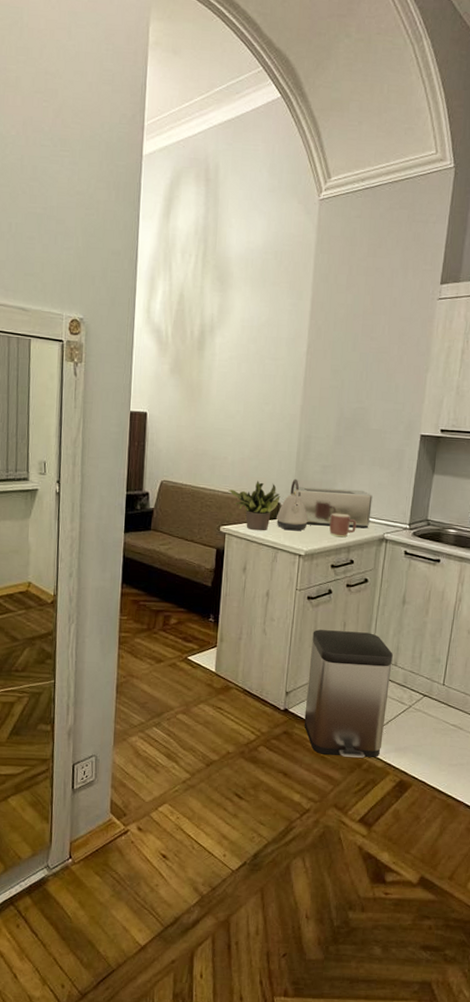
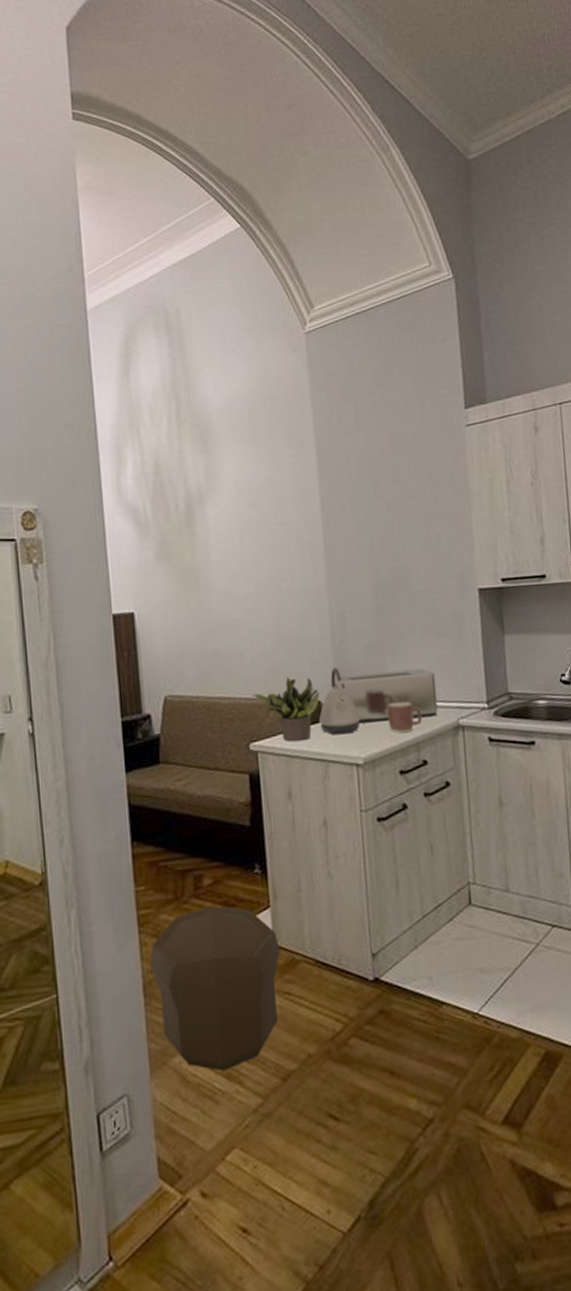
pouf: none [123,639,220,752] -> present [150,906,281,1071]
pedal bin: present [304,629,393,759] -> none [392,852,512,1034]

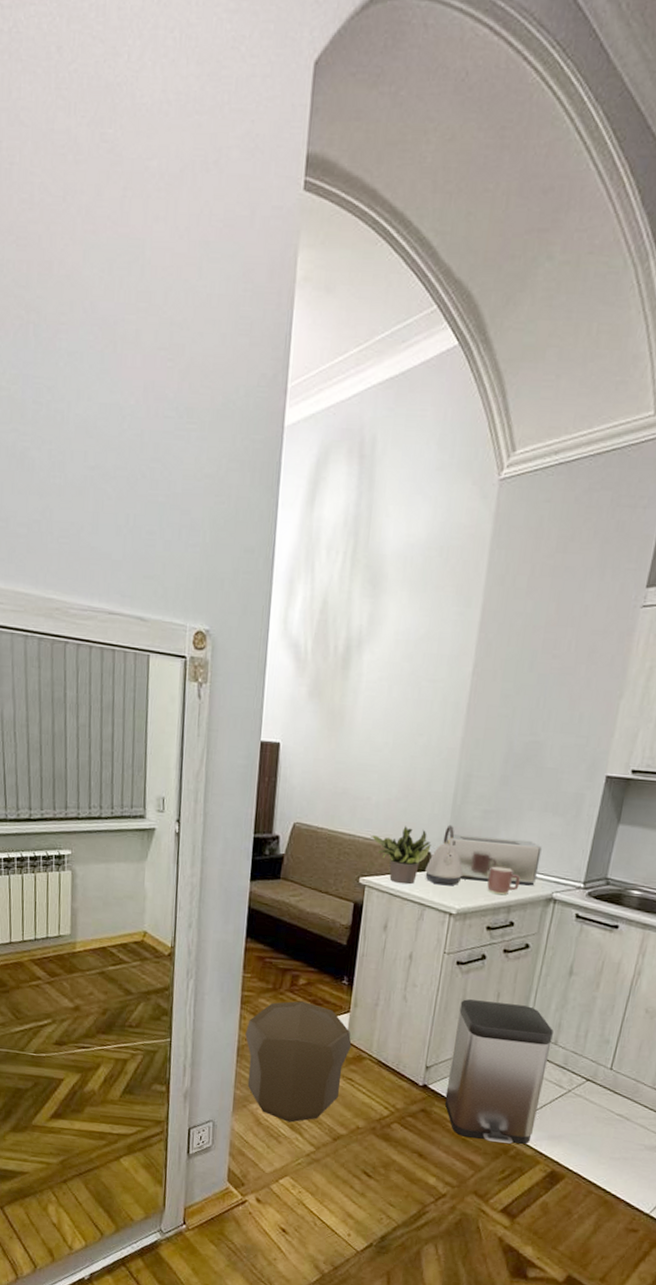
pedal bin: none [392,852,512,1034] -> present [445,999,554,1145]

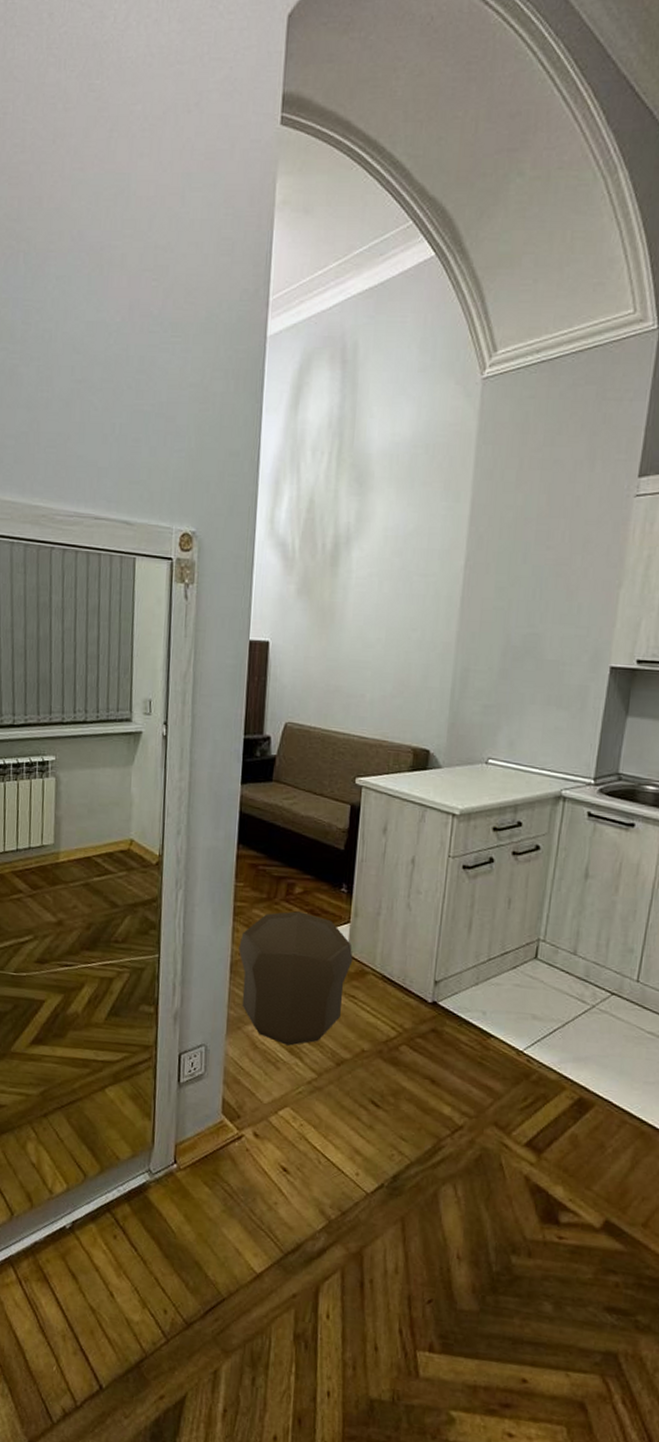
potted plant: present [371,826,432,885] -> none [366,723,430,785]
kettle: present [424,824,463,886] -> none [424,721,465,785]
toaster: present [445,834,542,886] -> none [445,731,547,783]
pedal bin: present [445,999,554,1145] -> none [457,906,572,1068]
mug: present [487,866,521,895] -> none [491,763,526,794]

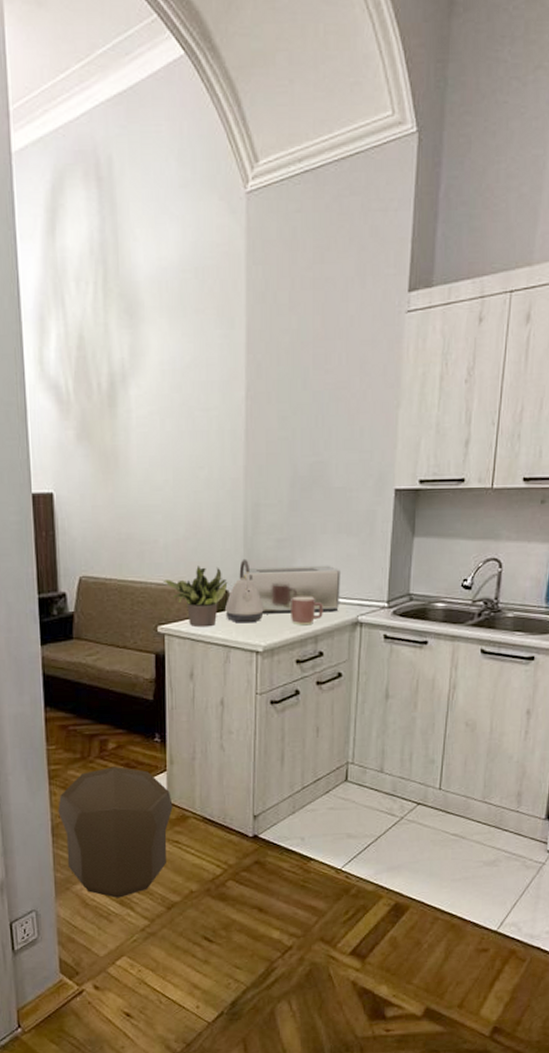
potted plant: none [366,723,430,785] -> present [163,566,228,628]
kettle: none [424,721,465,785] -> present [224,558,264,623]
toaster: none [445,731,547,783] -> present [242,565,341,614]
mug: none [491,763,526,794] -> present [291,596,323,626]

